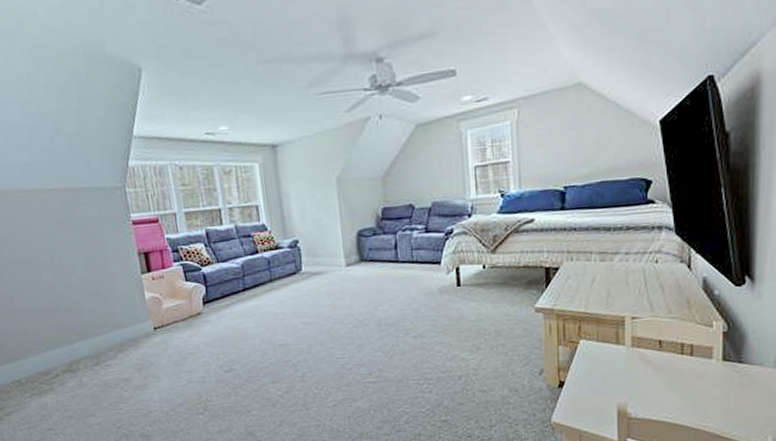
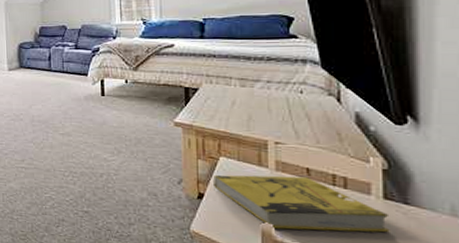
book: none [573,349,728,406] -> present [212,174,392,233]

